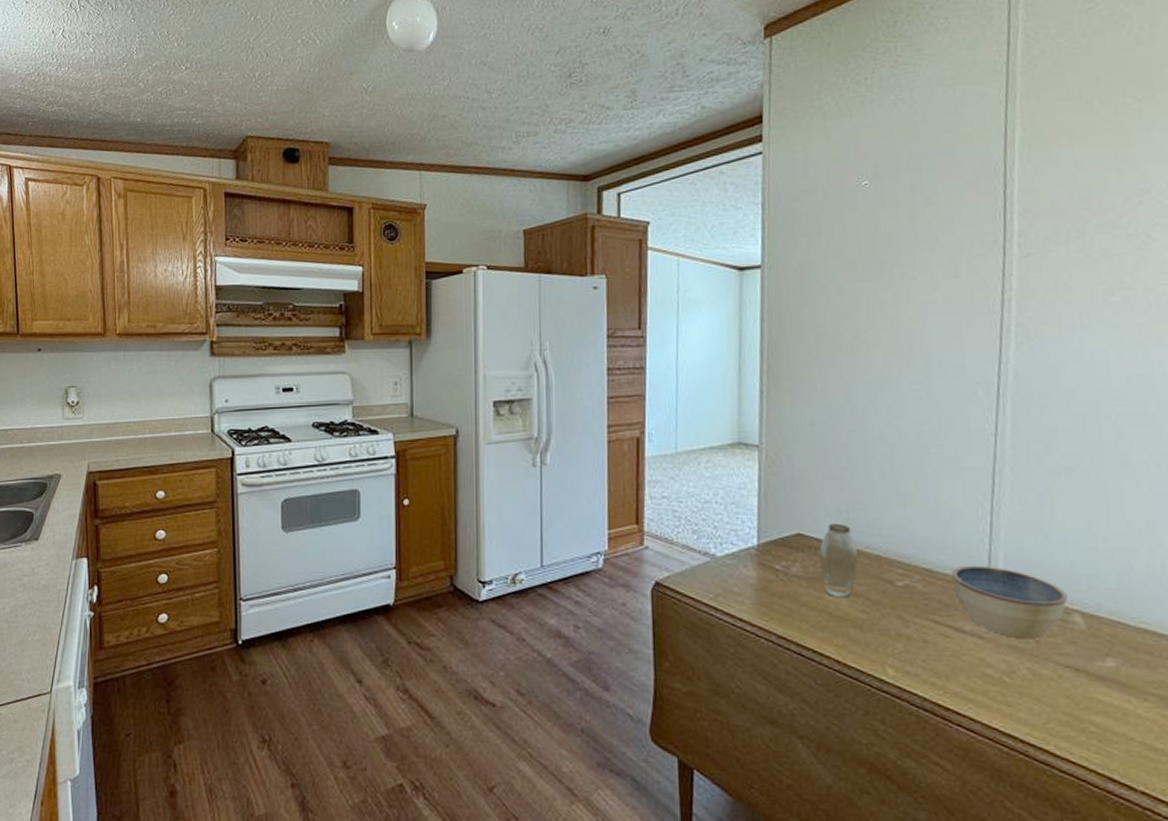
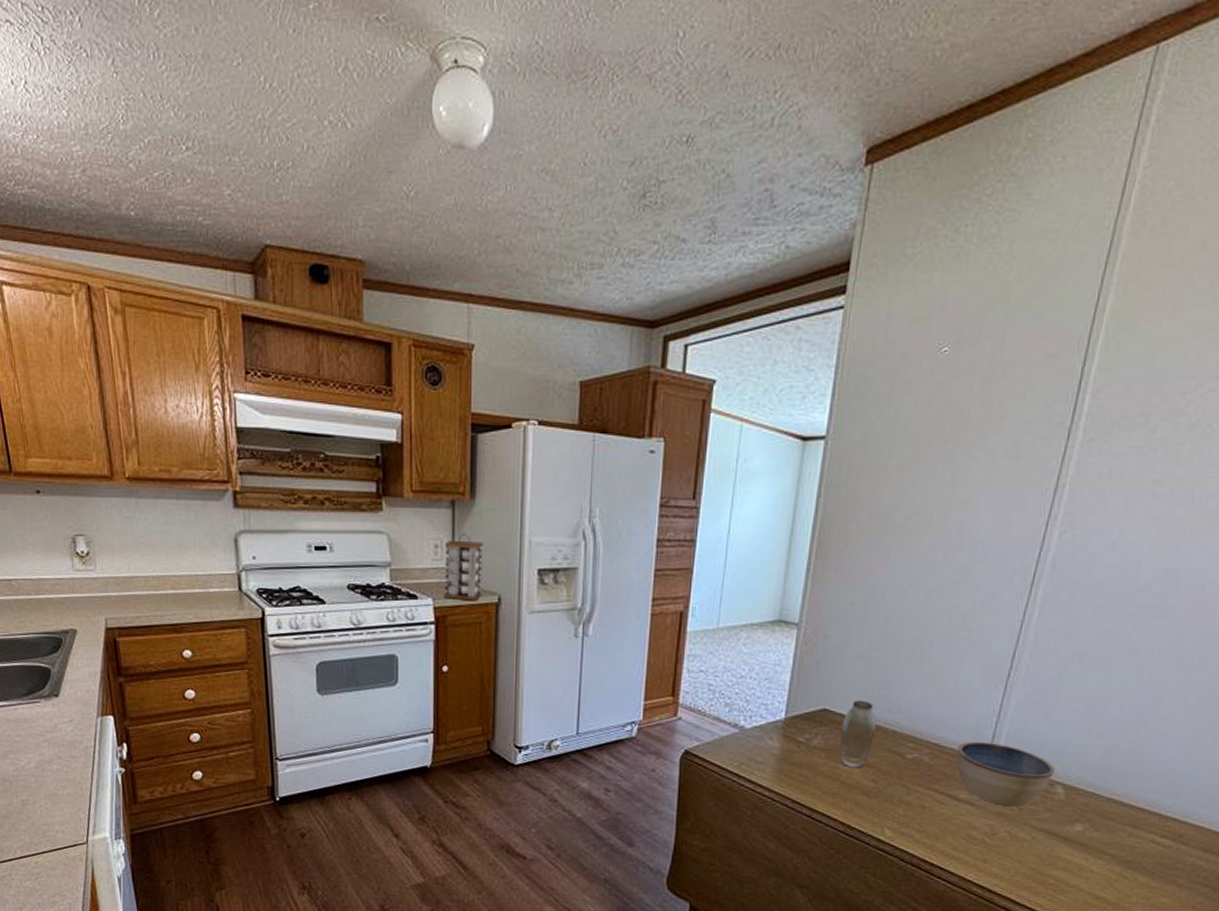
spice rack: none [404,370,440,434] -> present [444,533,483,601]

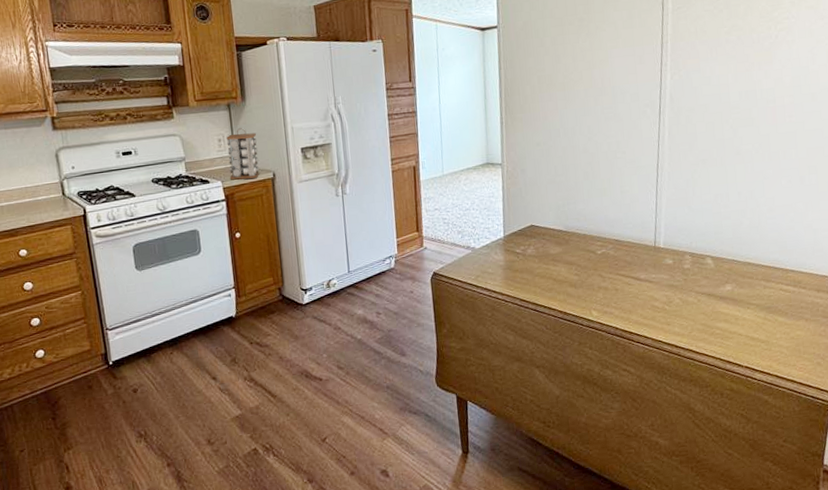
vase: present [839,700,876,768] -> none [546,214,572,267]
bowl: present [956,741,1055,807] -> none [632,232,703,279]

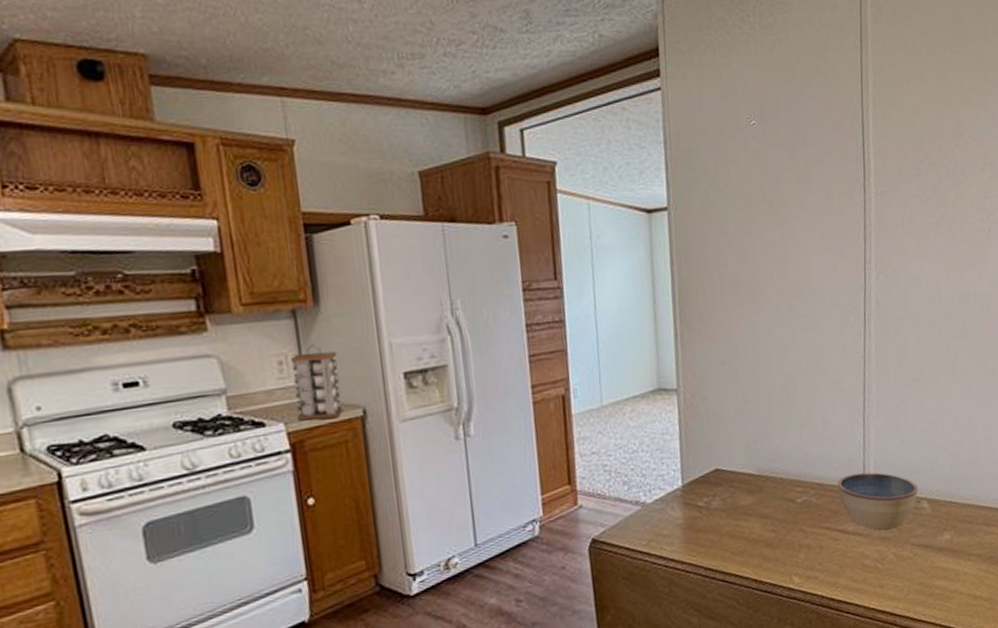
bowl: none [632,232,703,279] -> present [838,472,918,530]

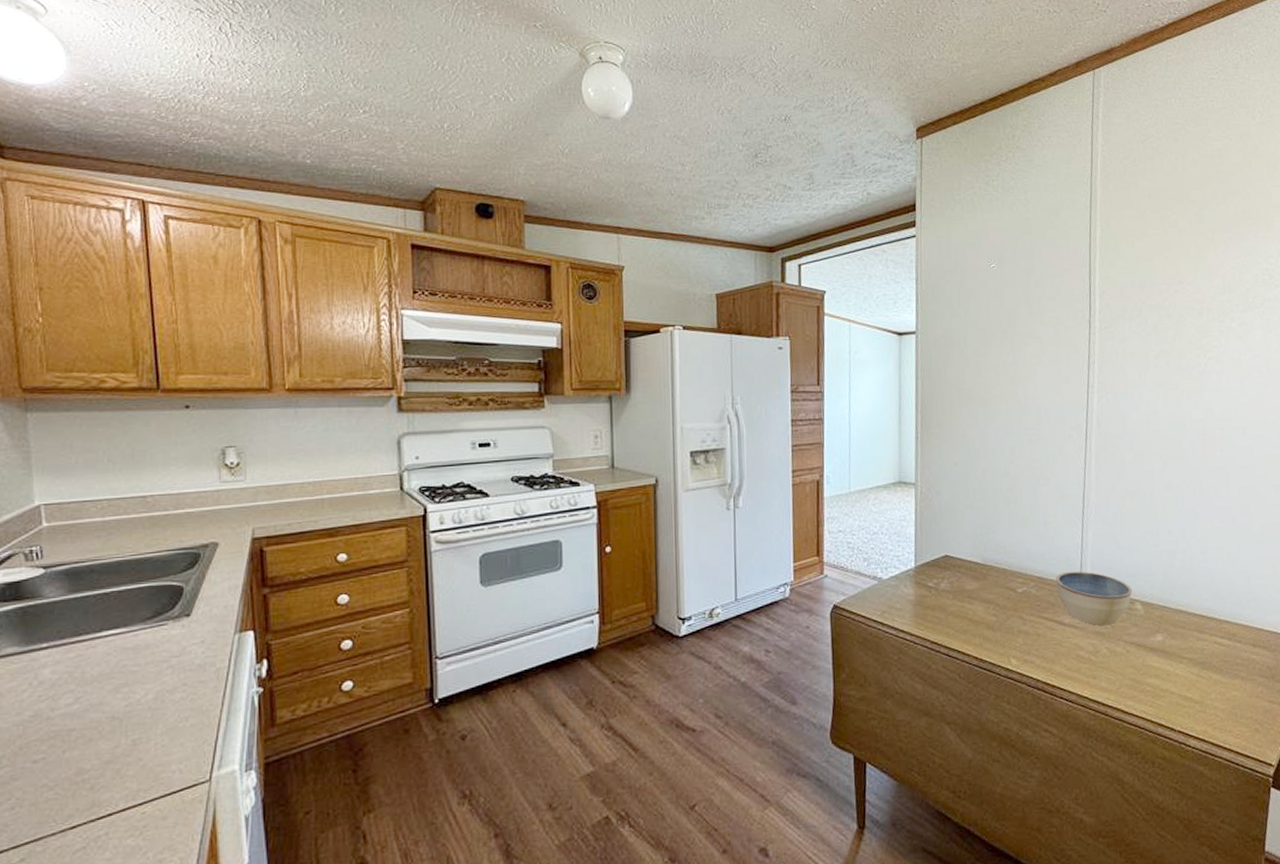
spice rack: present [290,343,343,421] -> none [604,423,640,485]

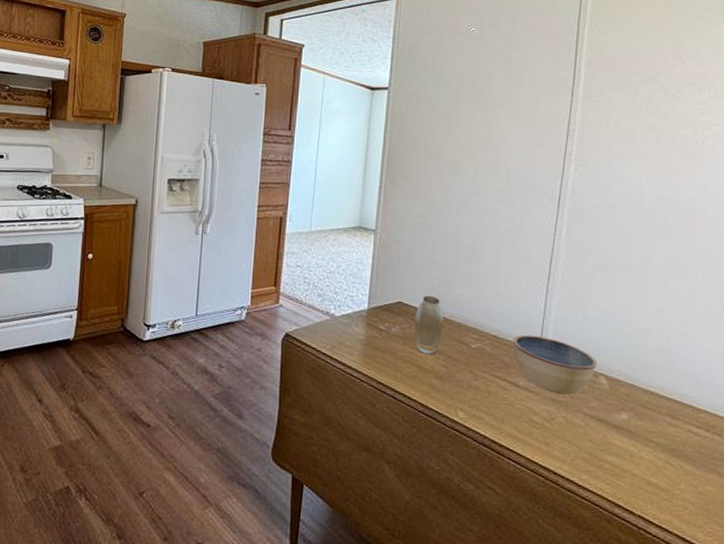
vase: none [962,544,990,606] -> present [414,295,443,355]

